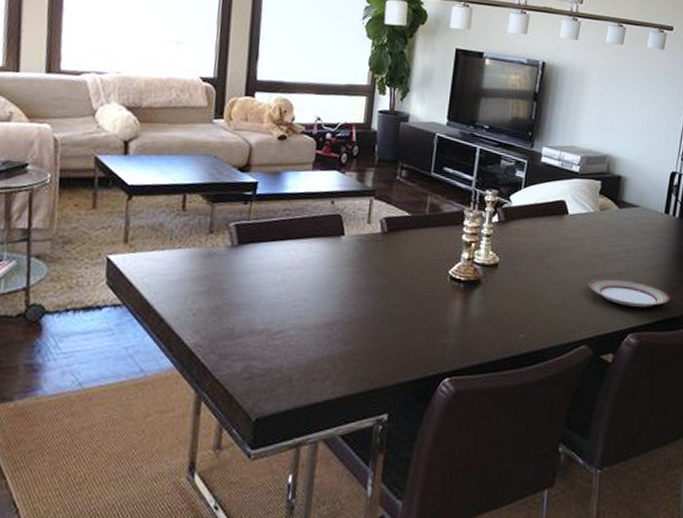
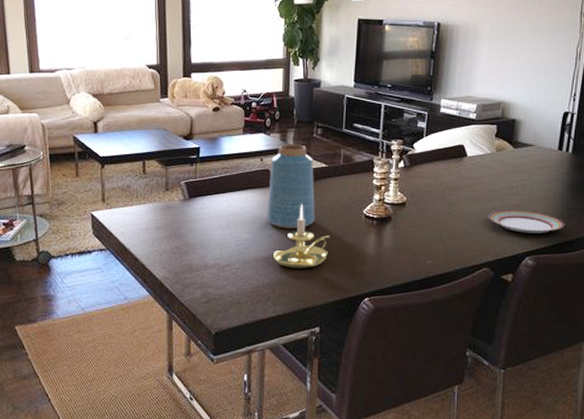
vase: none [333,185,394,289] -> present [267,144,315,229]
candle holder: none [337,259,409,339] -> present [272,204,330,268]

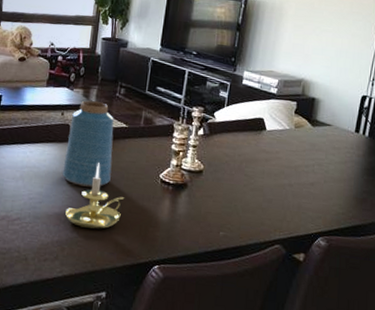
plate: present [489,210,565,233] -> none [284,187,359,215]

